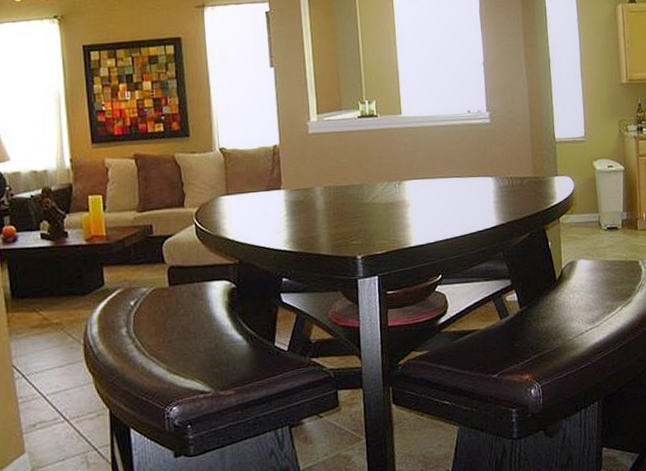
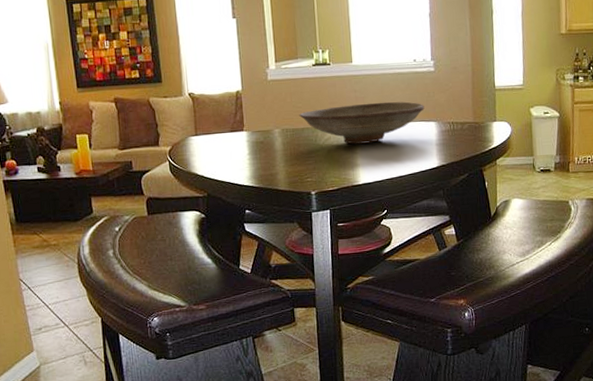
decorative bowl: none [343,155,481,203] -> present [299,101,425,145]

